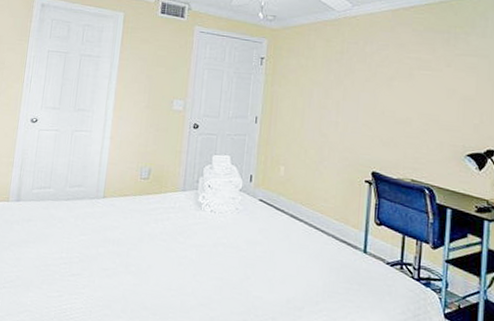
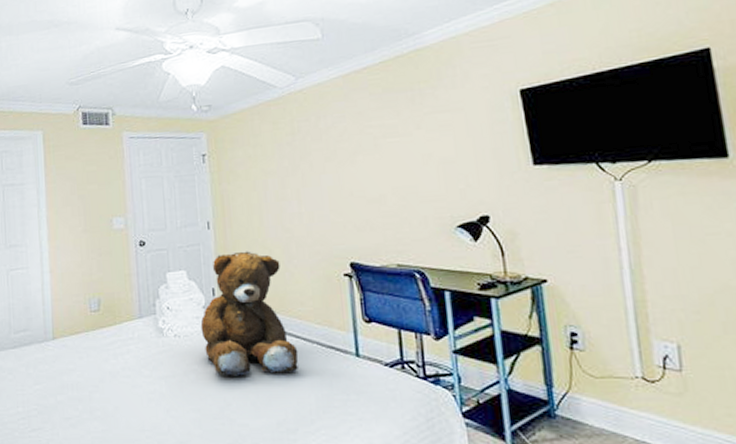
teddy bear: none [234,146,315,259] -> present [200,251,299,376]

